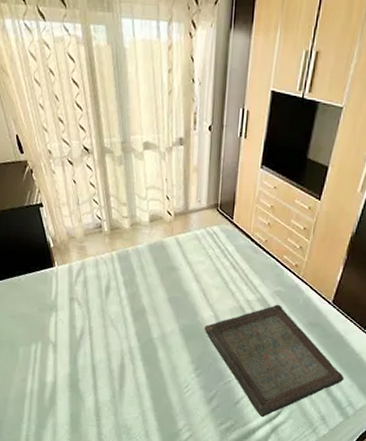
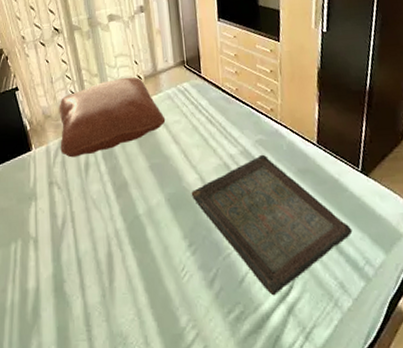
pillow: none [83,211,190,280] -> present [59,77,166,158]

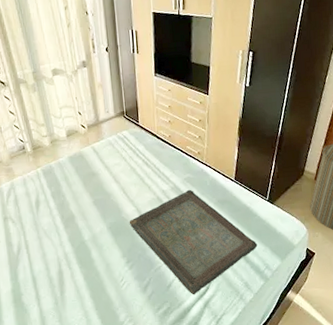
pillow: present [59,77,166,158] -> none [9,126,107,197]

